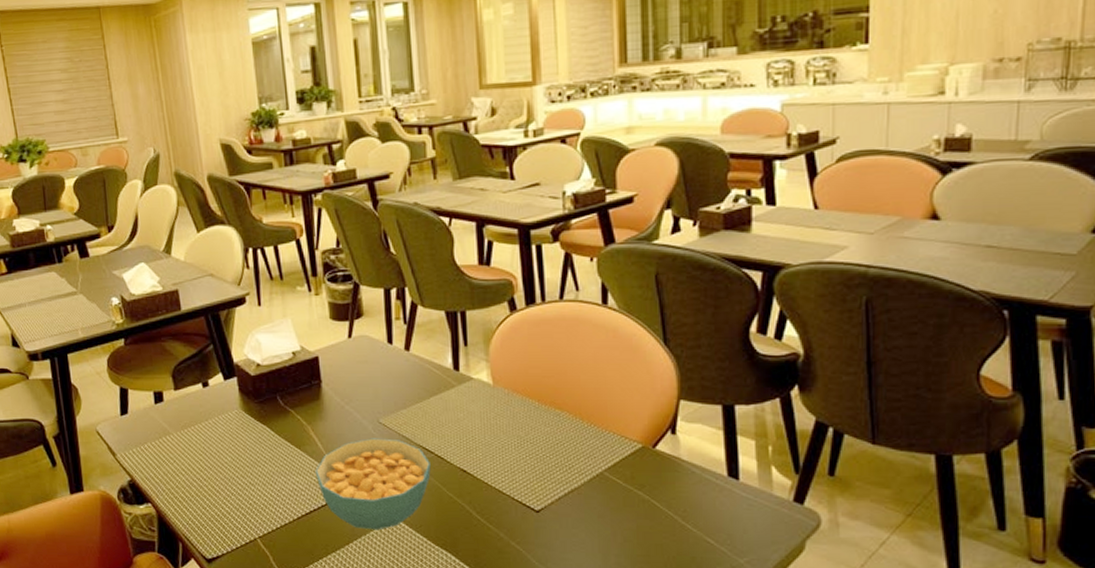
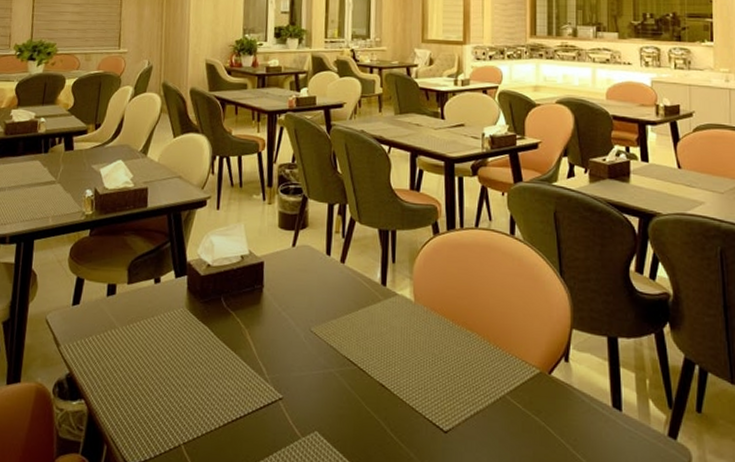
cereal bowl: present [315,438,431,531] -> none [246,346,353,443]

